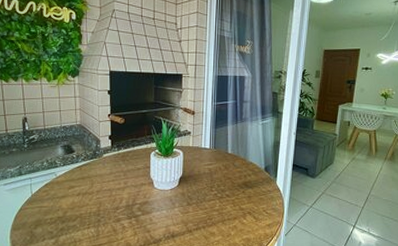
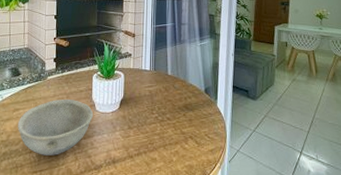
bowl: none [73,177,152,231] -> present [17,100,94,155]

